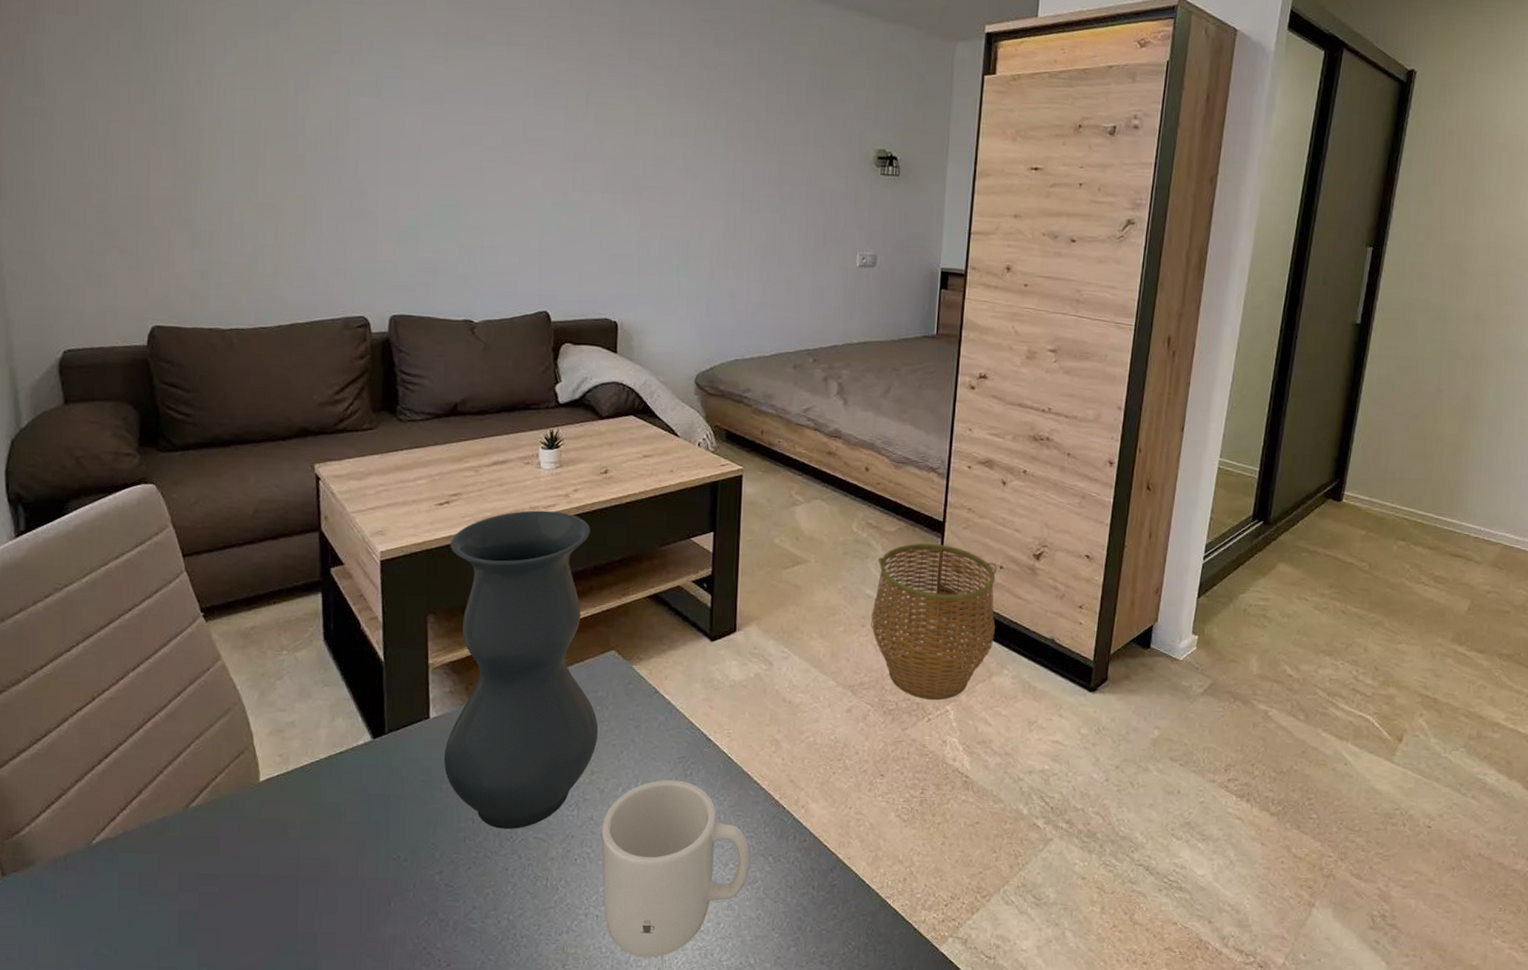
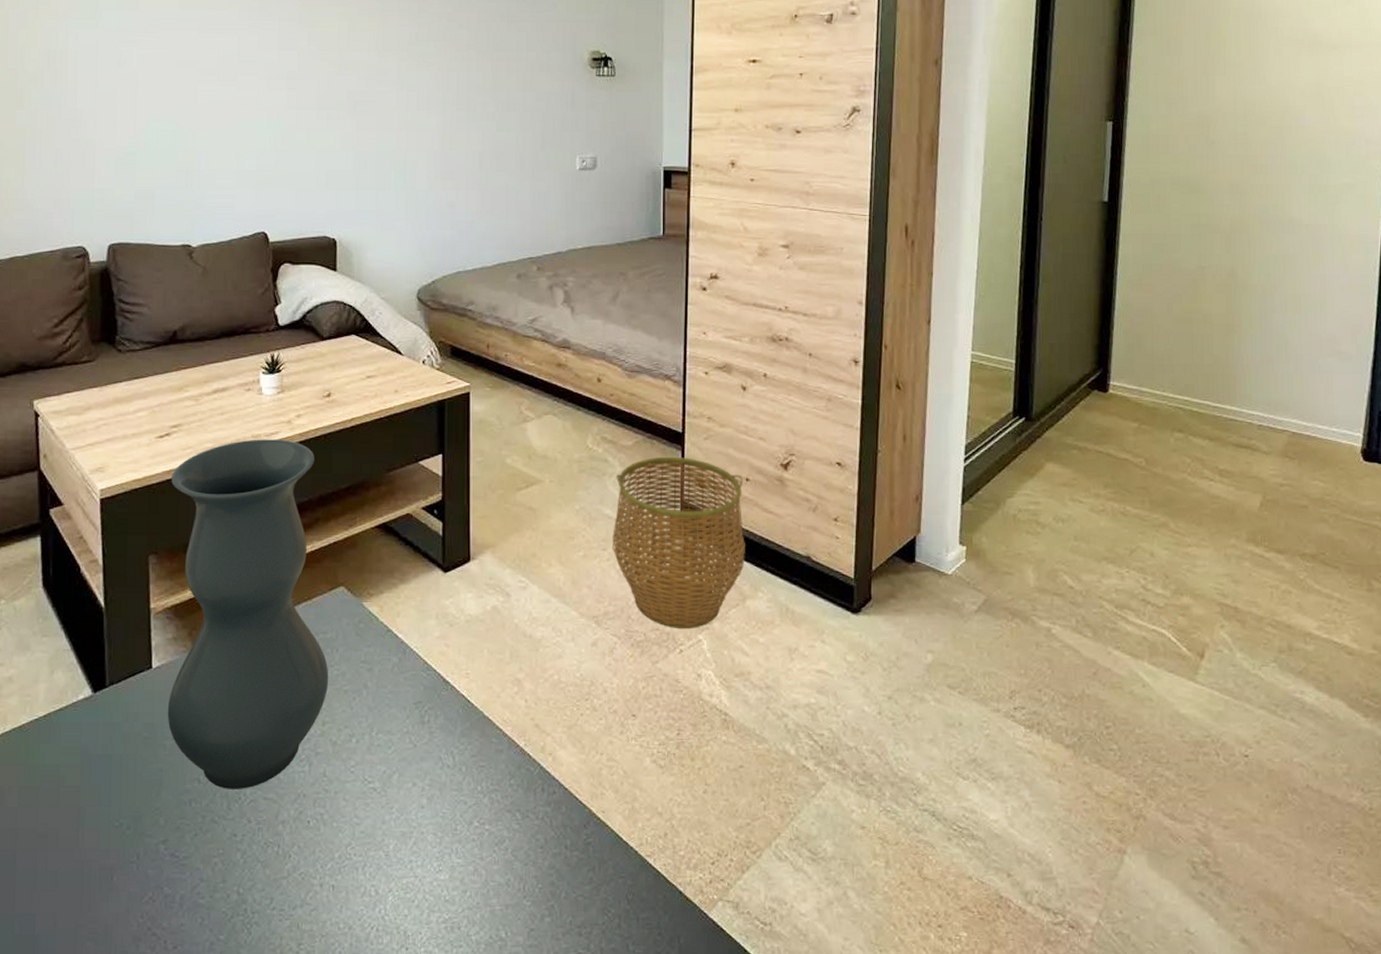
mug: present [601,779,751,958] -> none [335,727,497,933]

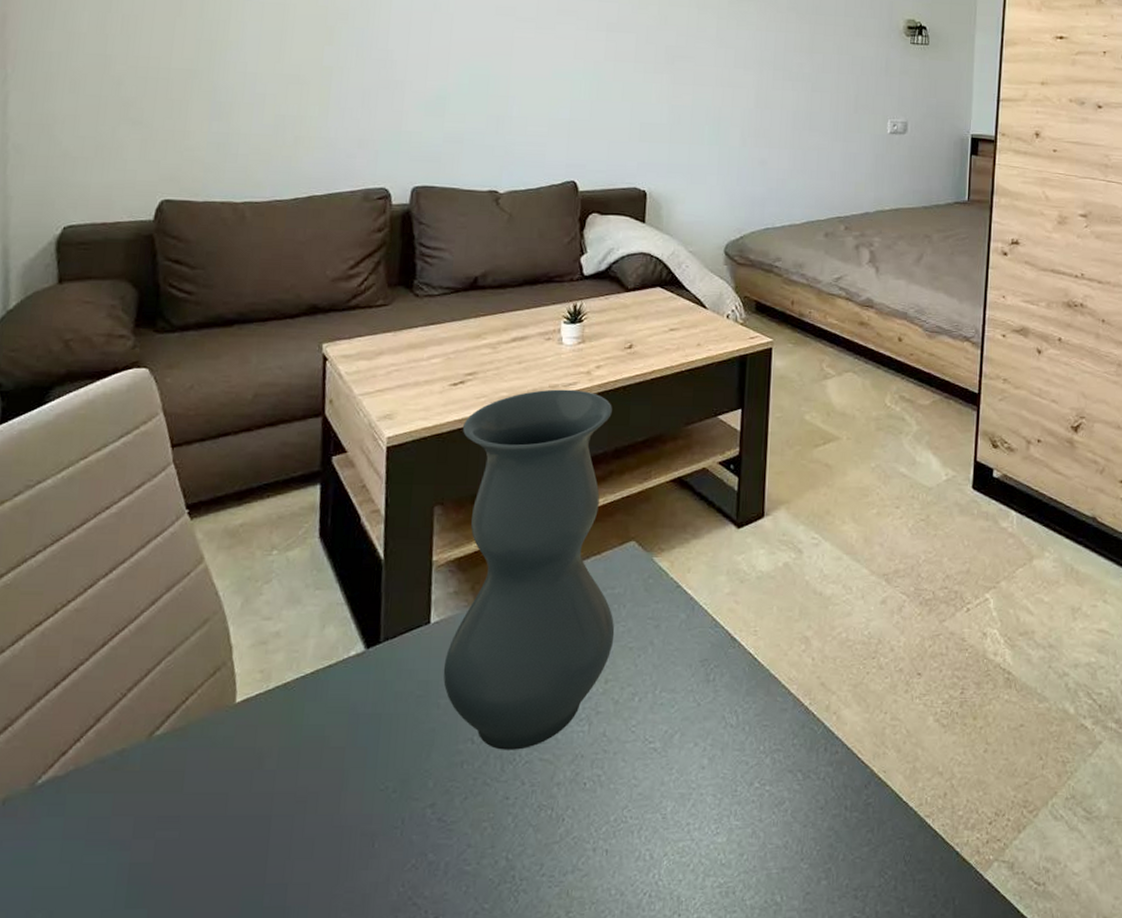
basket: present [612,456,745,628] -> none [905,416,1035,587]

